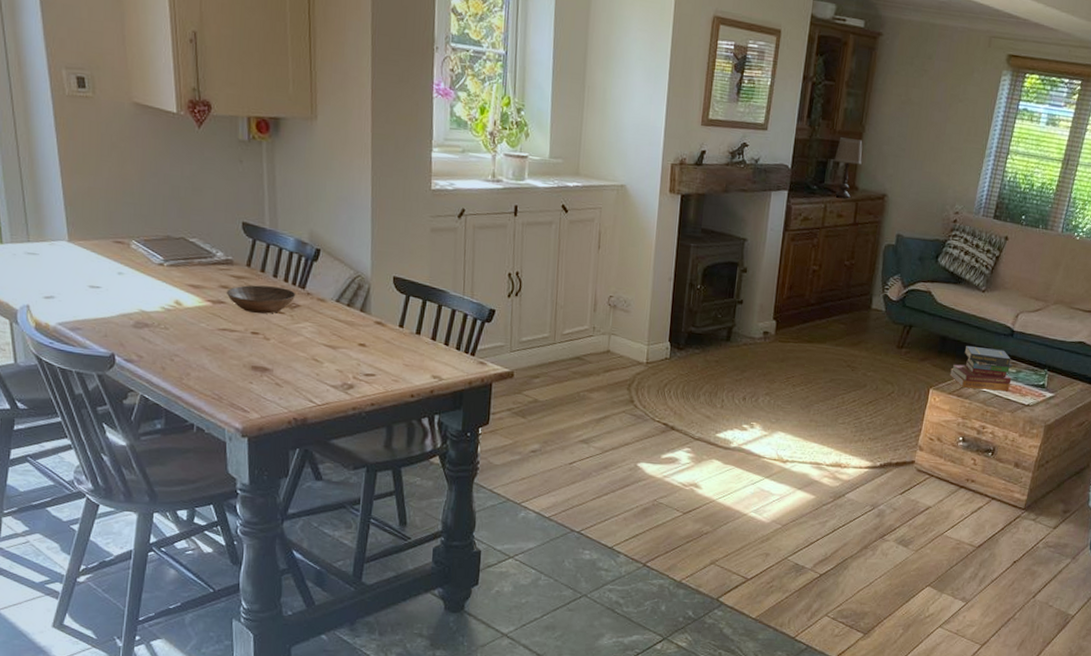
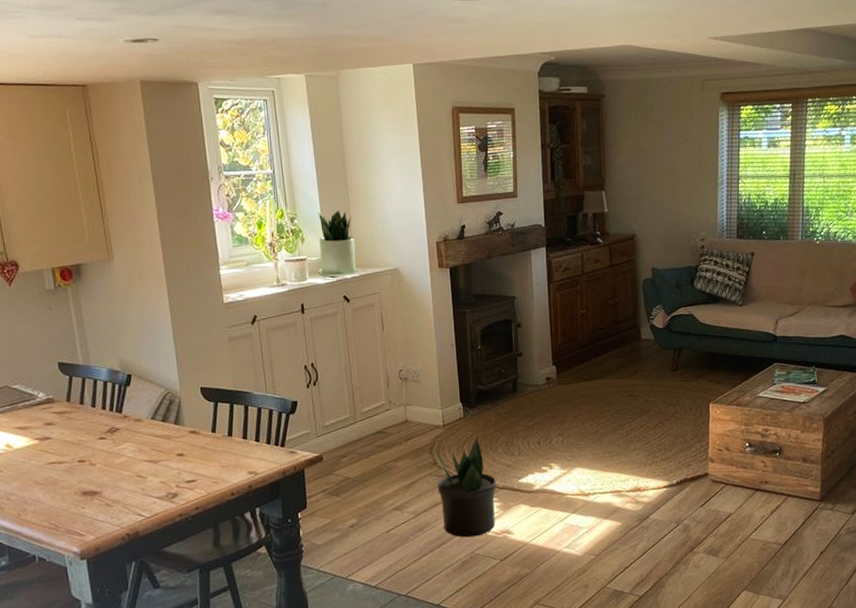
bowl: present [226,285,296,314] -> none [50,415,115,443]
planter: none [537,107,585,185] -> present [317,210,361,278]
planter: none [629,380,692,485] -> present [433,437,496,538]
books: present [950,345,1013,392] -> none [725,355,784,397]

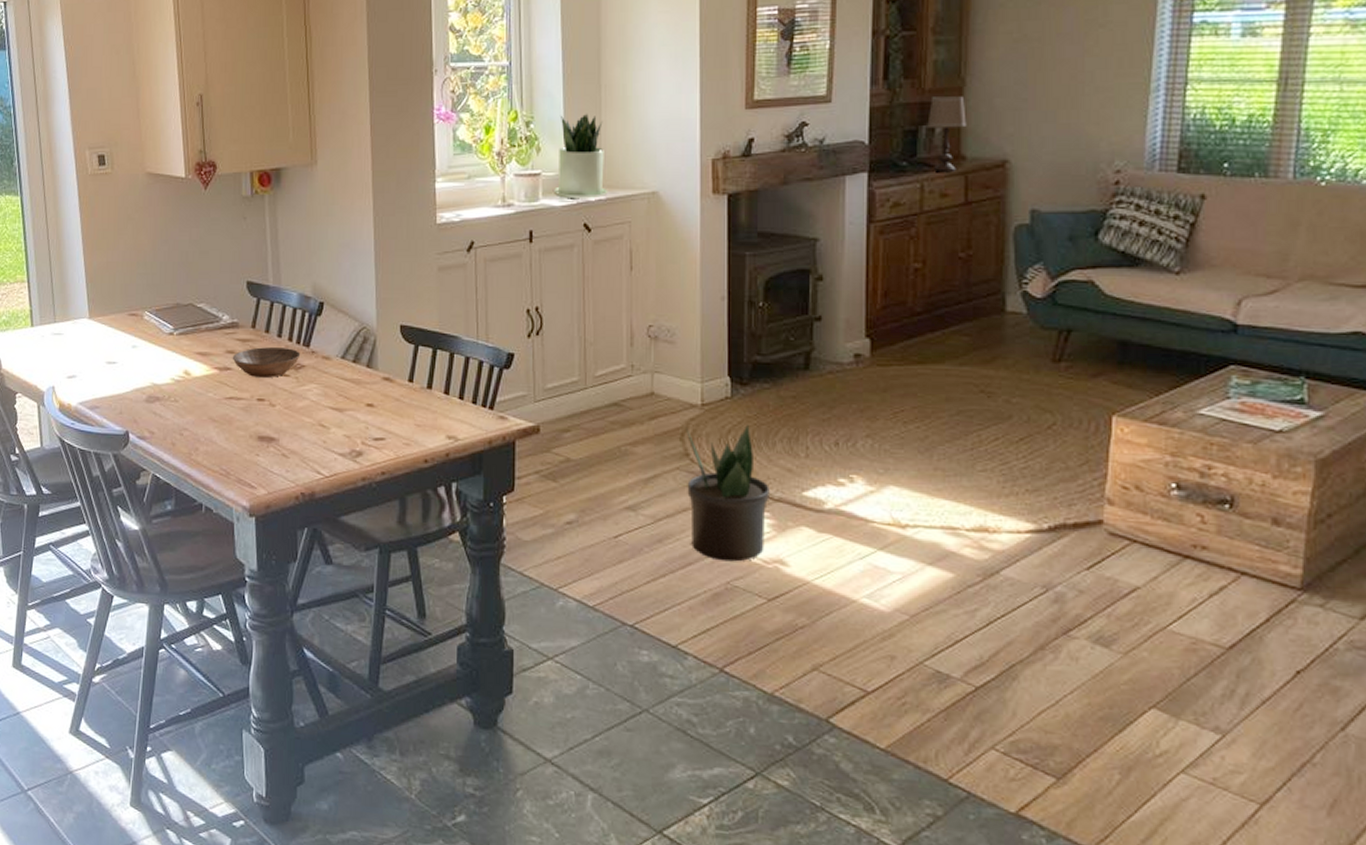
bowl: none [50,415,115,443] -> present [232,347,301,378]

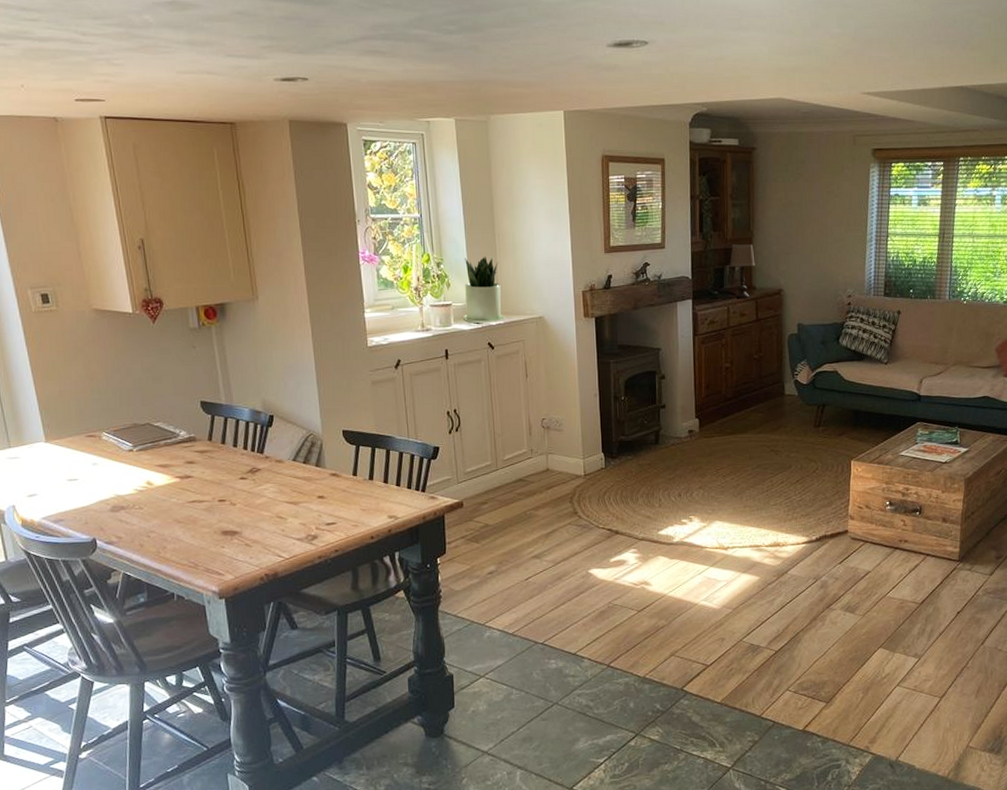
bowl: present [232,347,301,378] -> none [192,455,256,482]
planter: present [686,425,770,562] -> none [574,487,636,588]

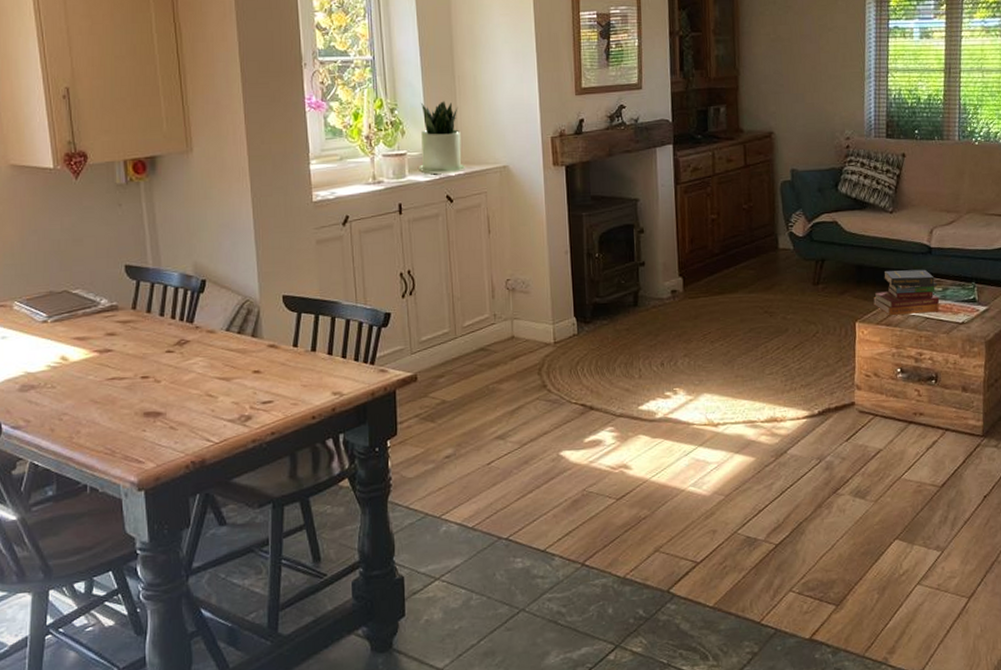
table lamp: present [730,244,755,299] -> none [714,83,742,143]
books: none [867,414,926,455] -> present [873,269,940,315]

